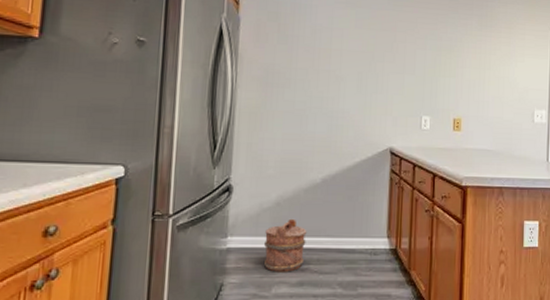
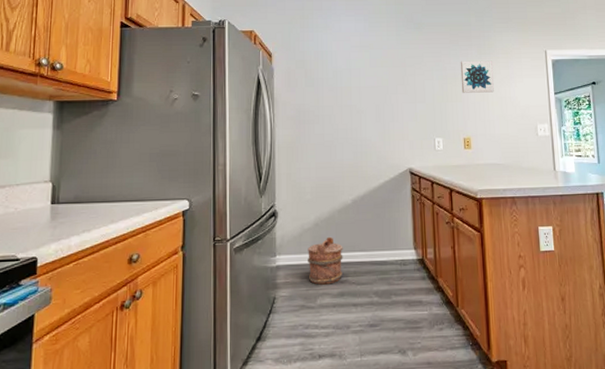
wall art: none [456,31,493,70] -> present [460,60,494,93]

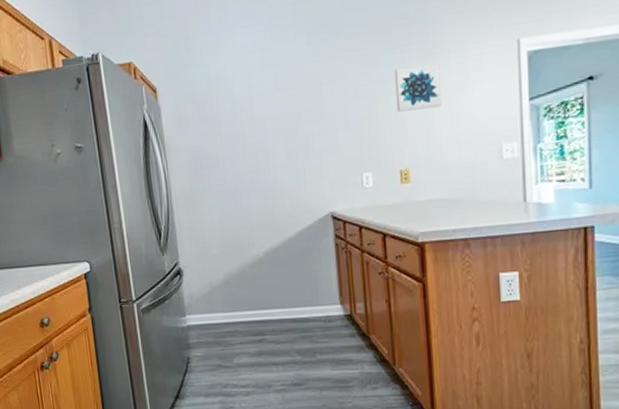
bucket: present [308,236,343,285] -> none [219,293,259,344]

